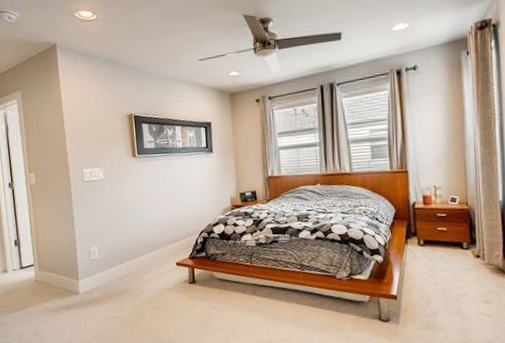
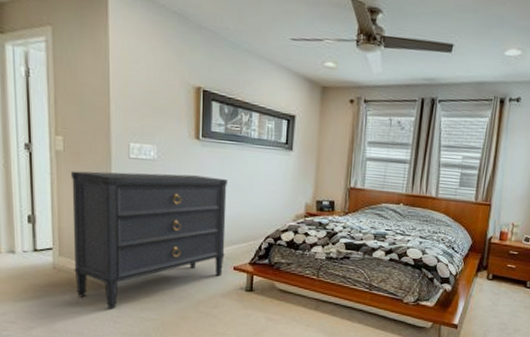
dresser: none [42,186,168,312] -> present [70,170,227,309]

